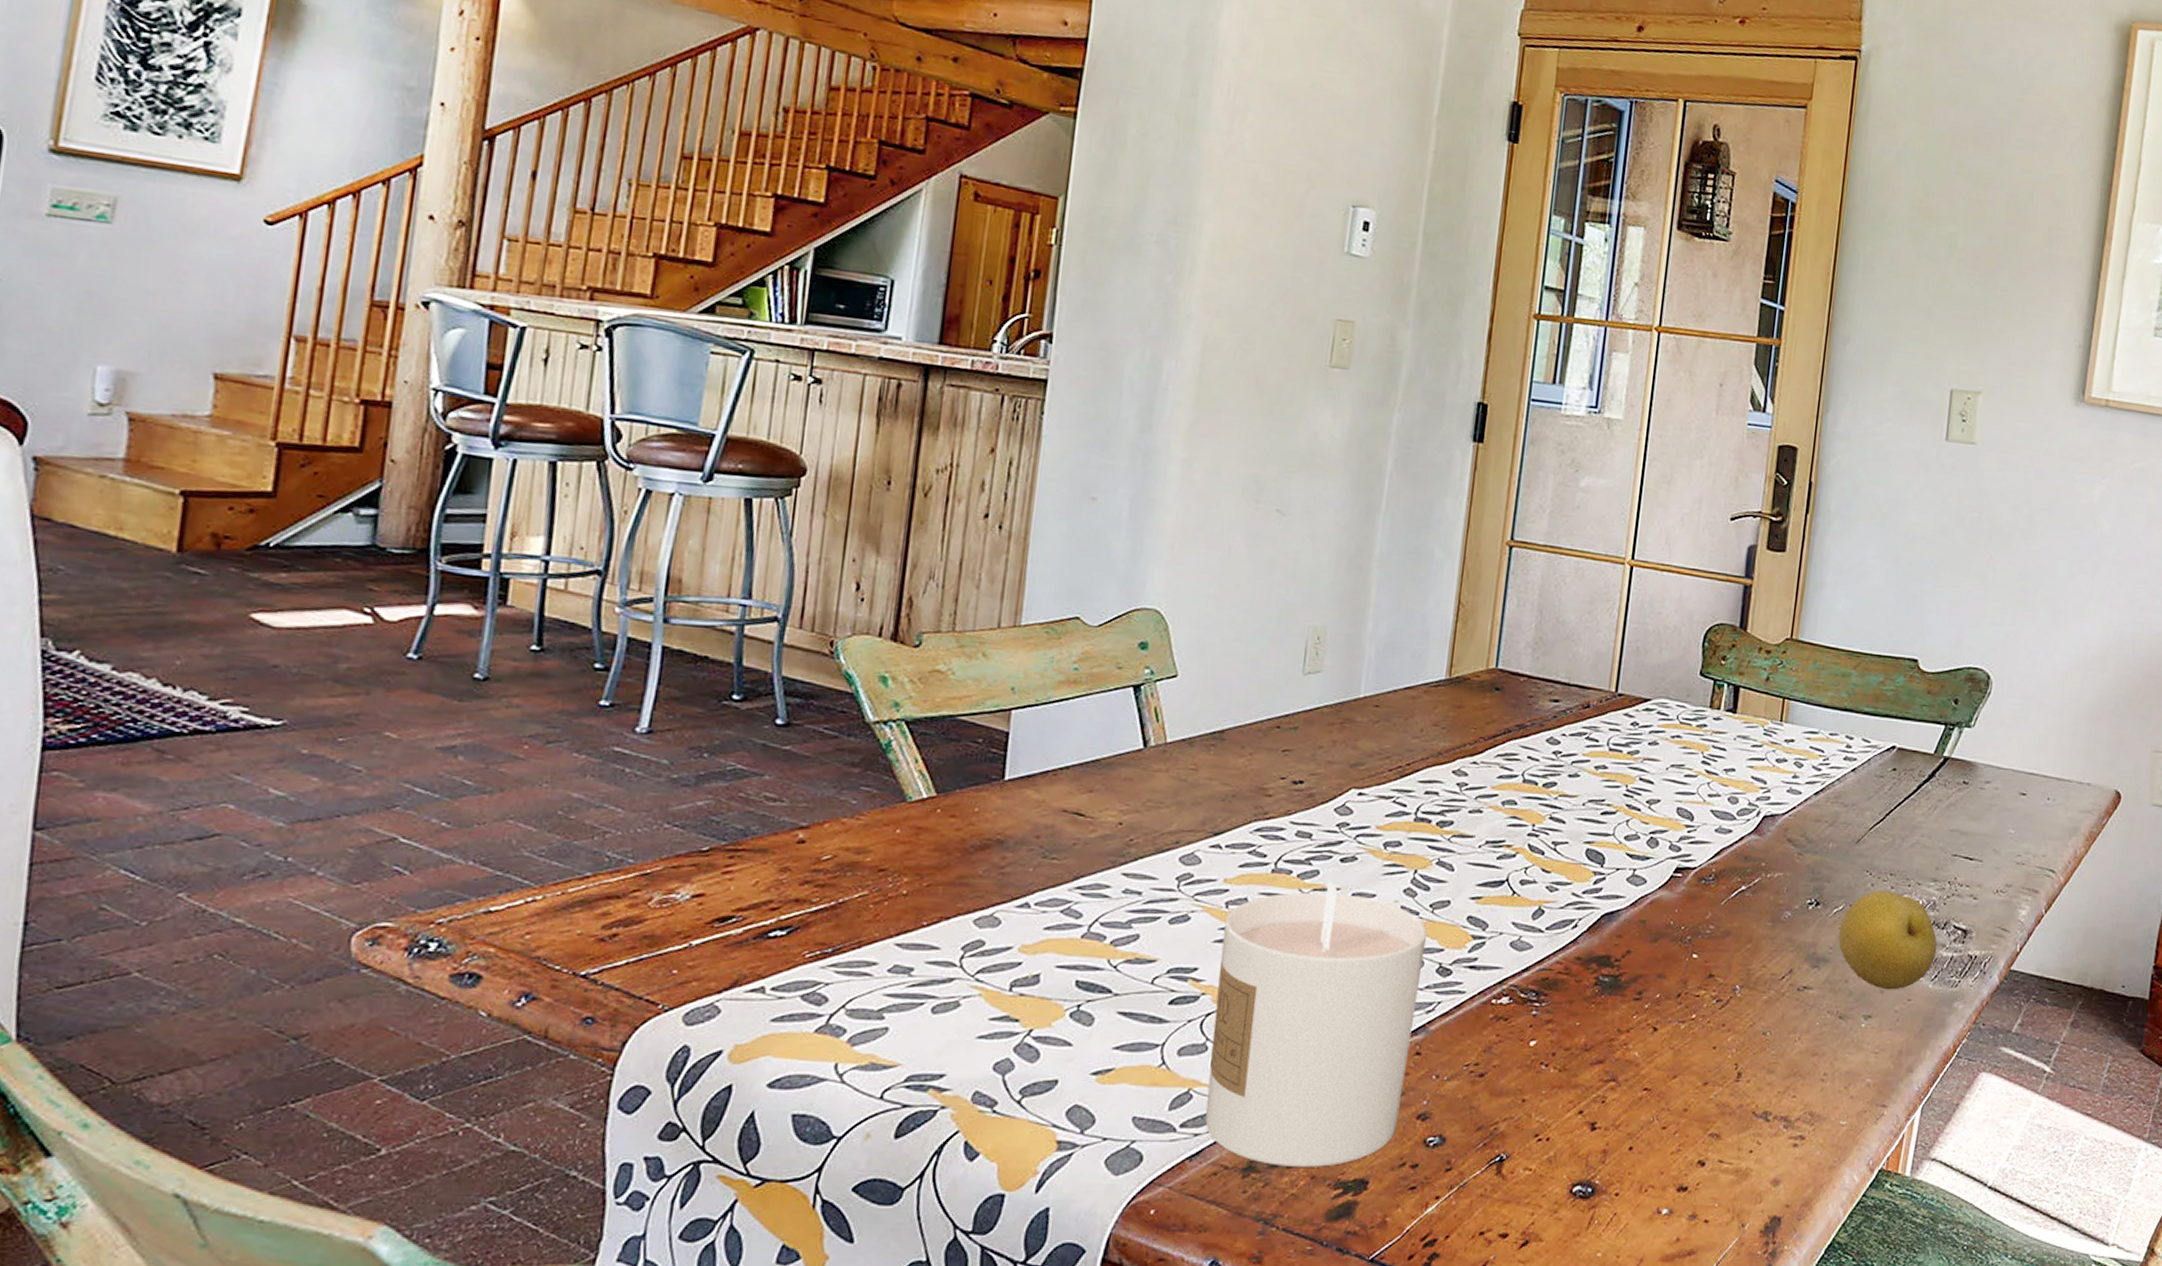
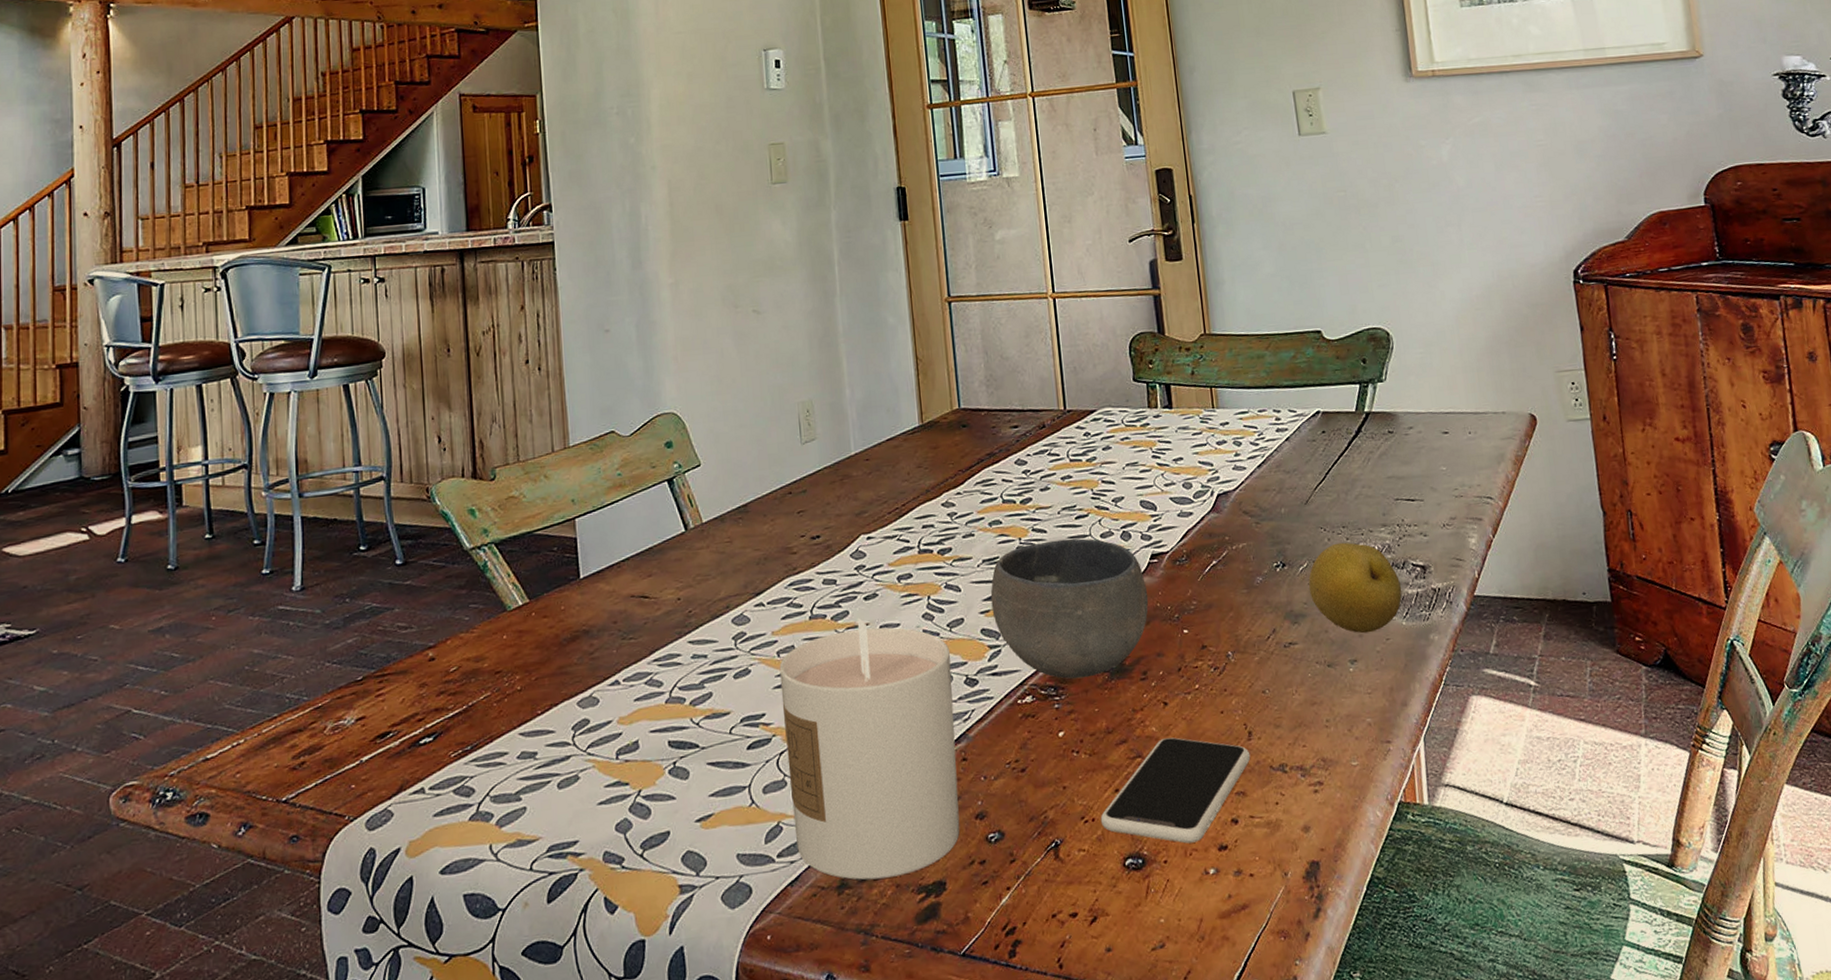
bowl: none [1484,833,1663,988] -> present [990,538,1149,679]
smartphone: none [1555,1064,1735,1179] -> present [1100,737,1251,844]

